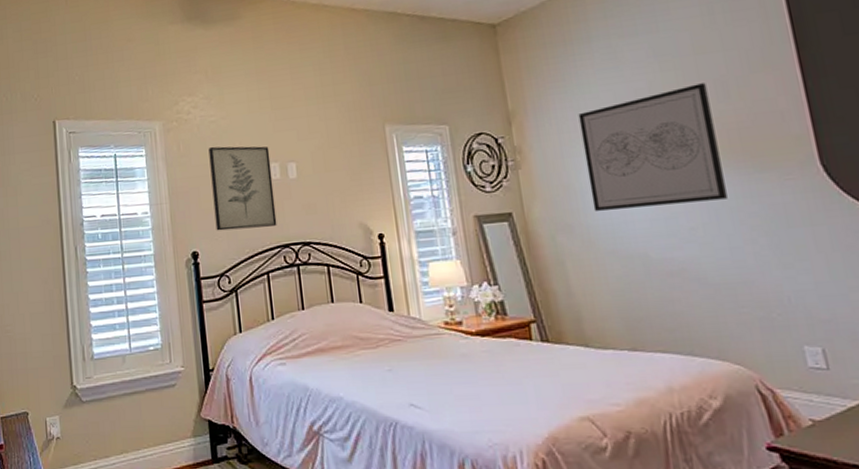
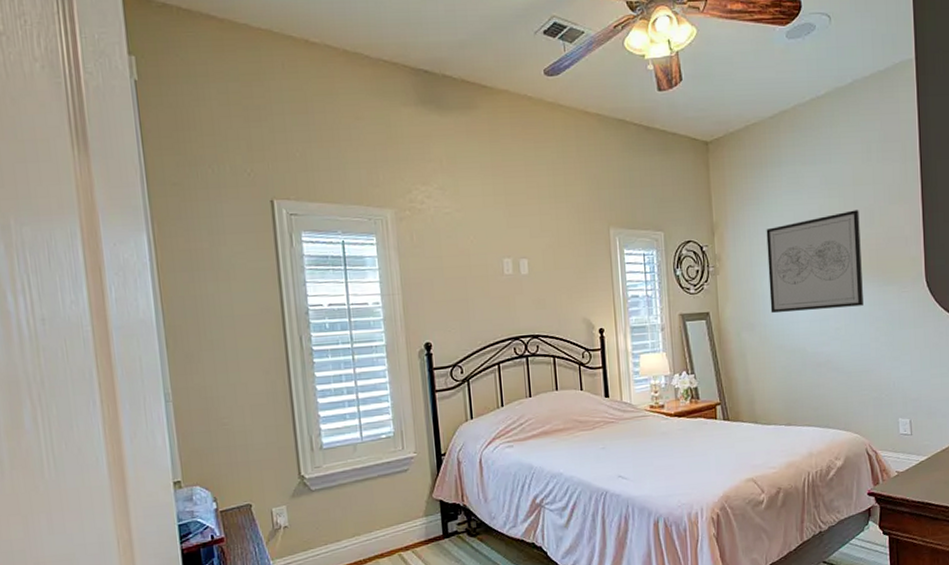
wall art: present [208,146,277,231] -> none [442,238,509,323]

